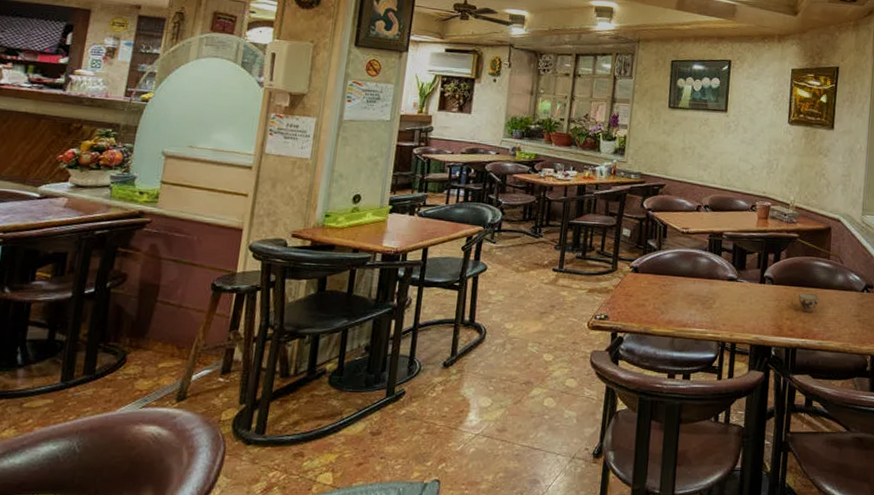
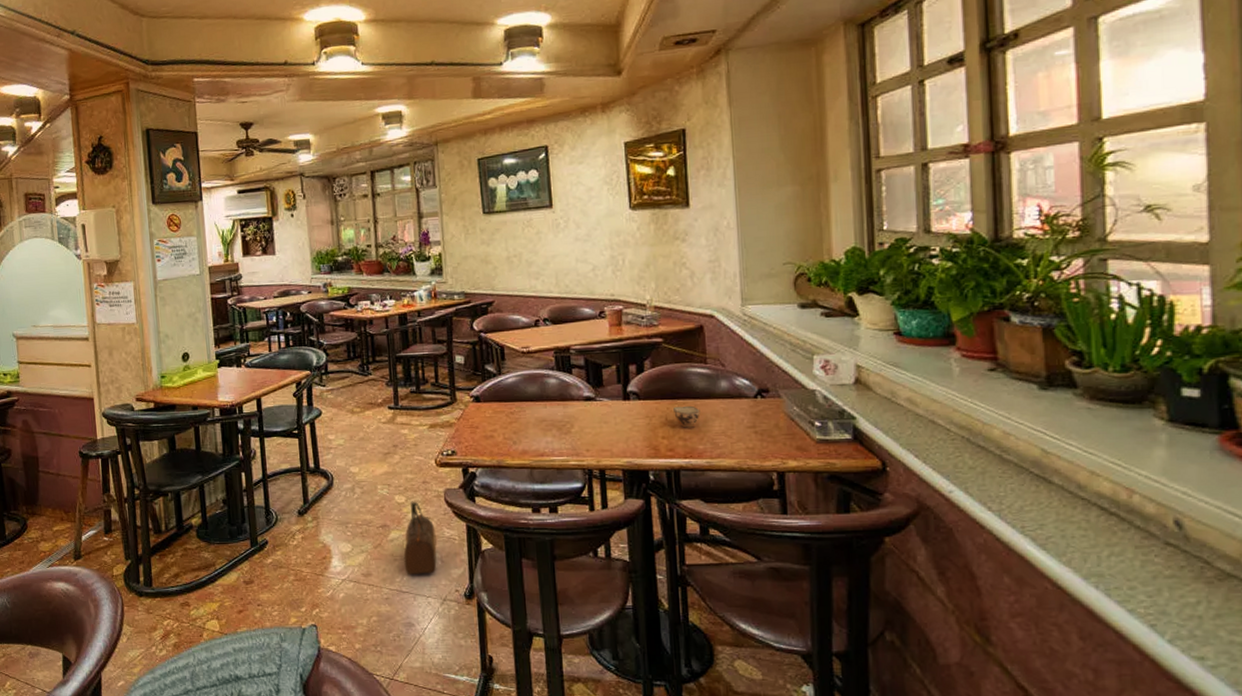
handbag: none [540,360,577,432] -> present [403,501,437,574]

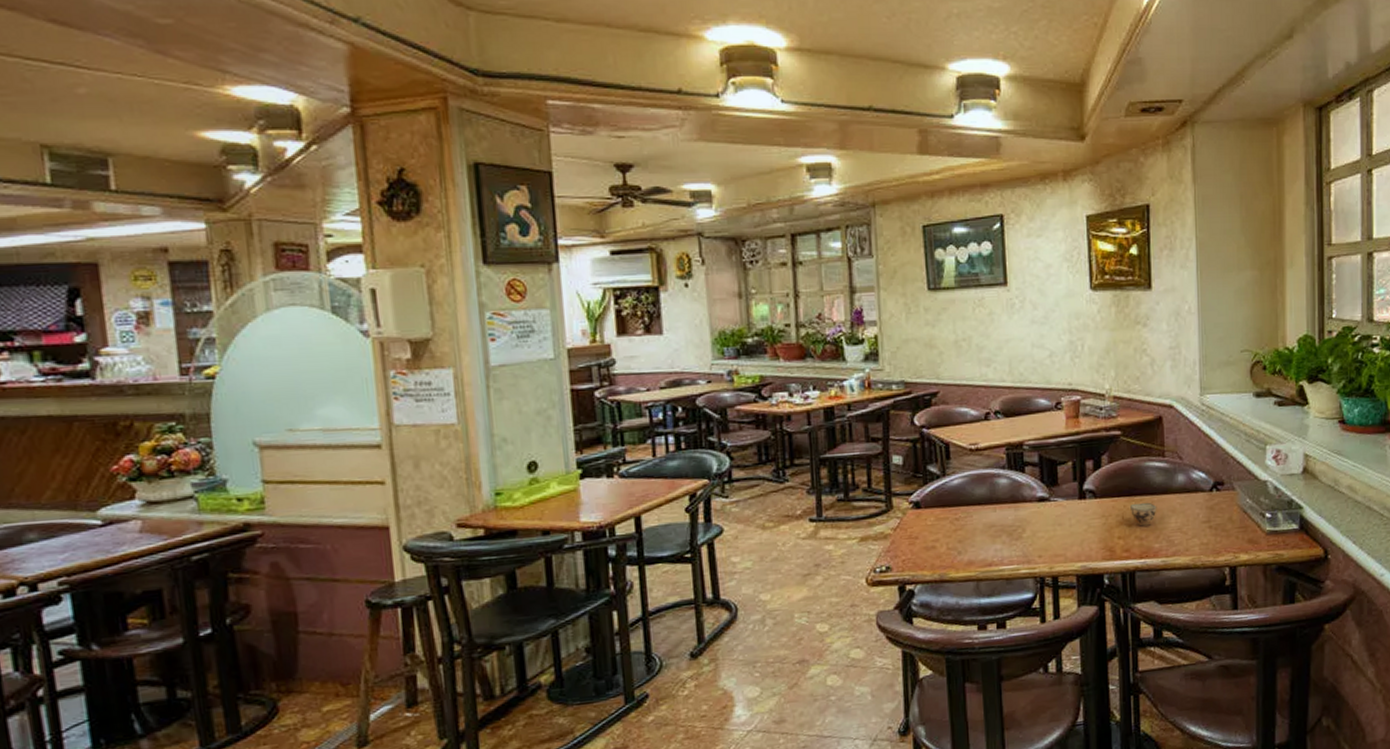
handbag: present [403,501,437,574] -> none [826,628,867,716]

